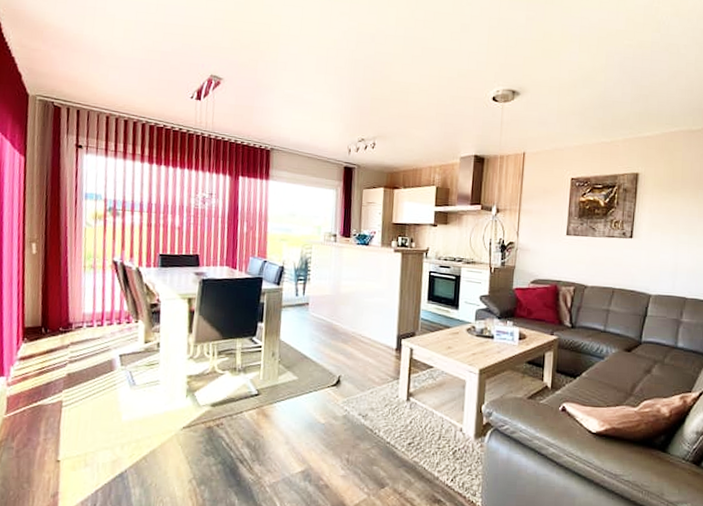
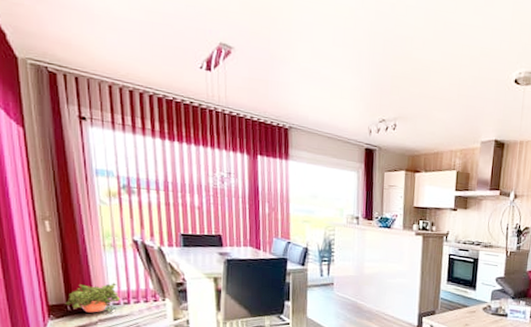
potted plant: none [40,304,94,336] -> present [65,283,120,313]

